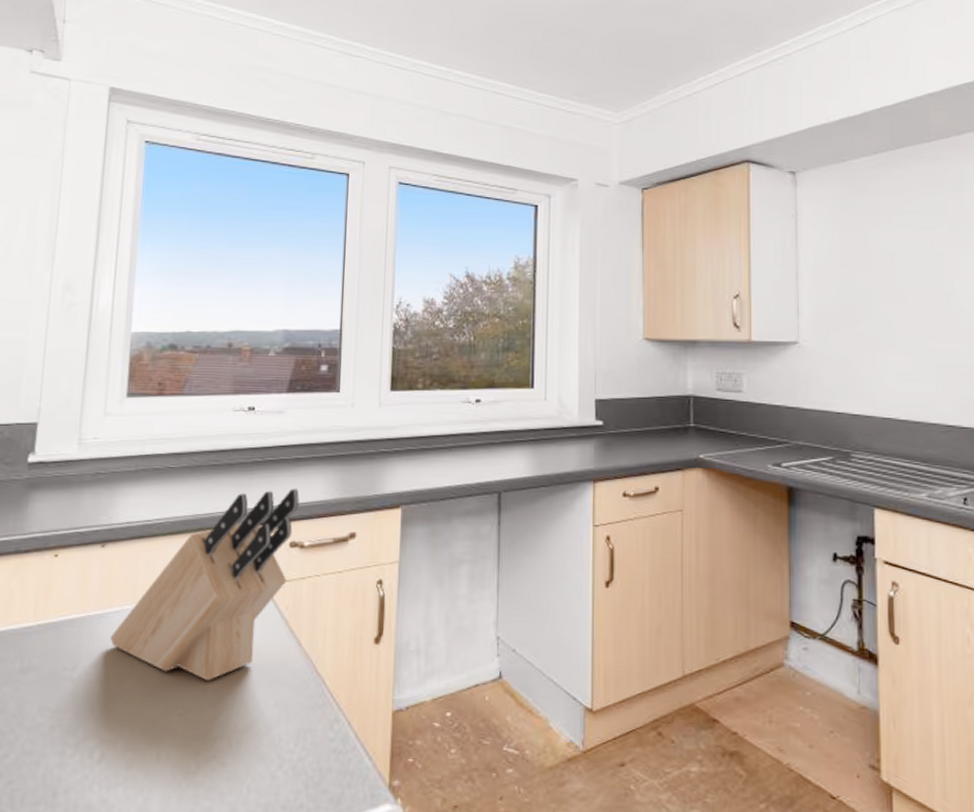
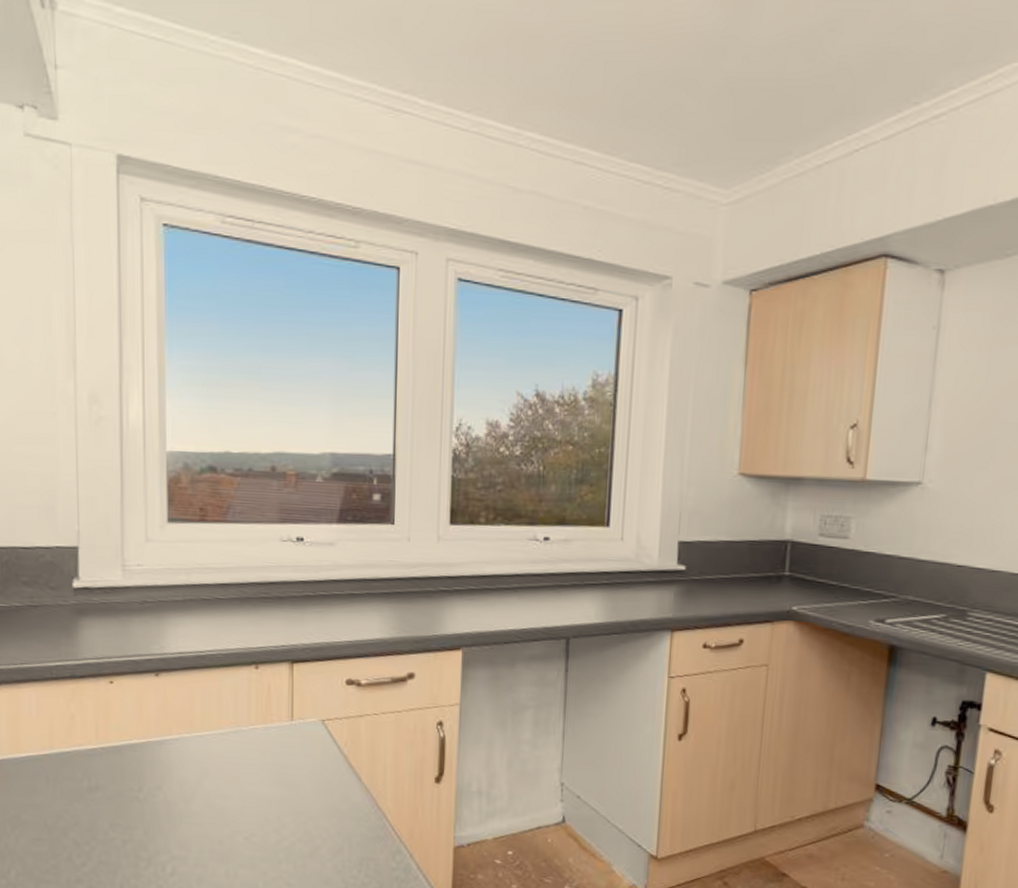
knife block: present [110,488,299,682] -> none [172,625,355,809]

